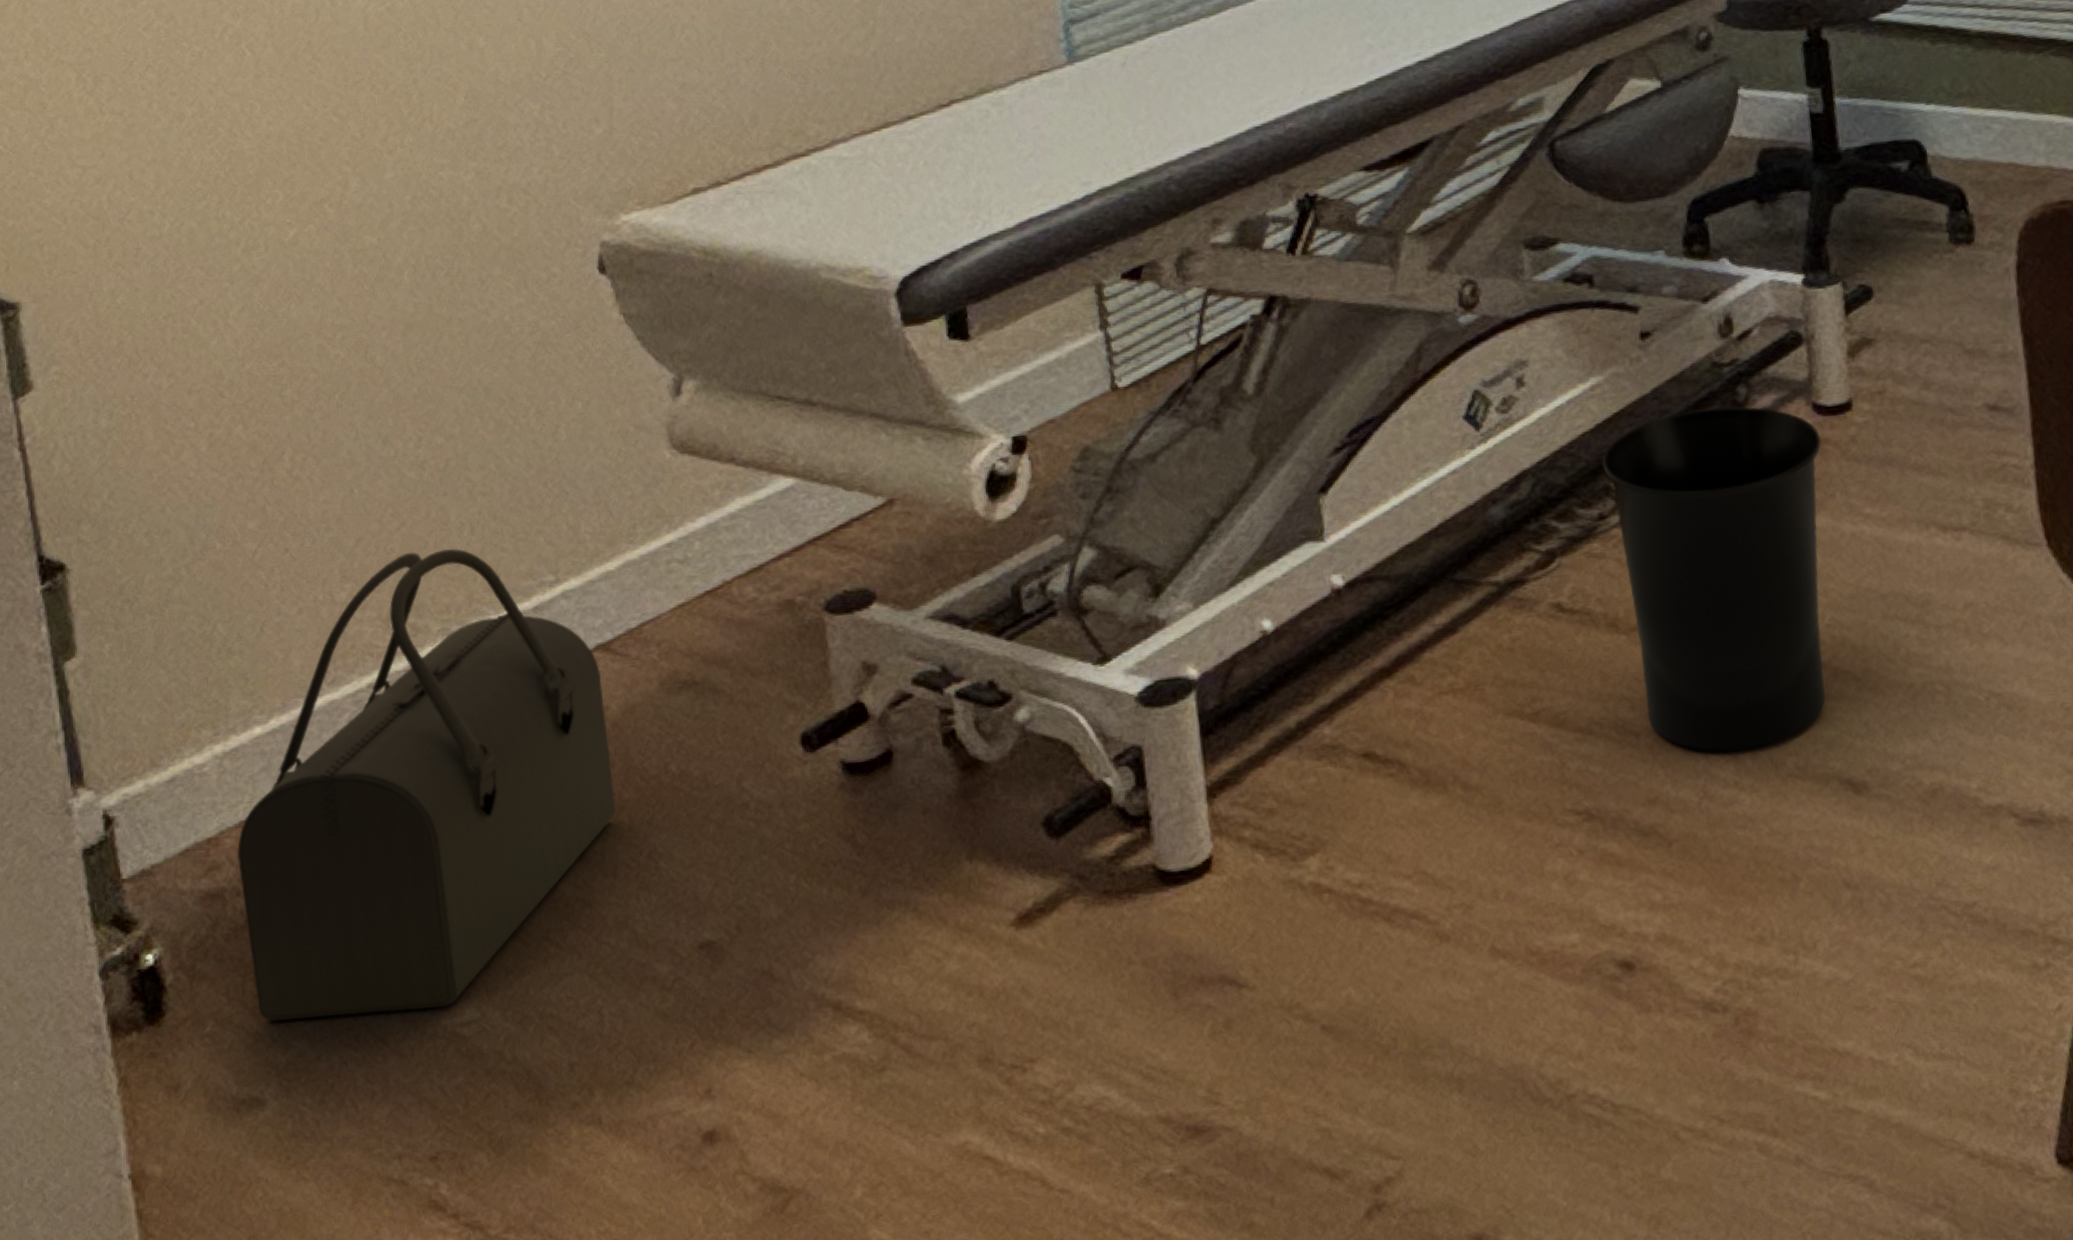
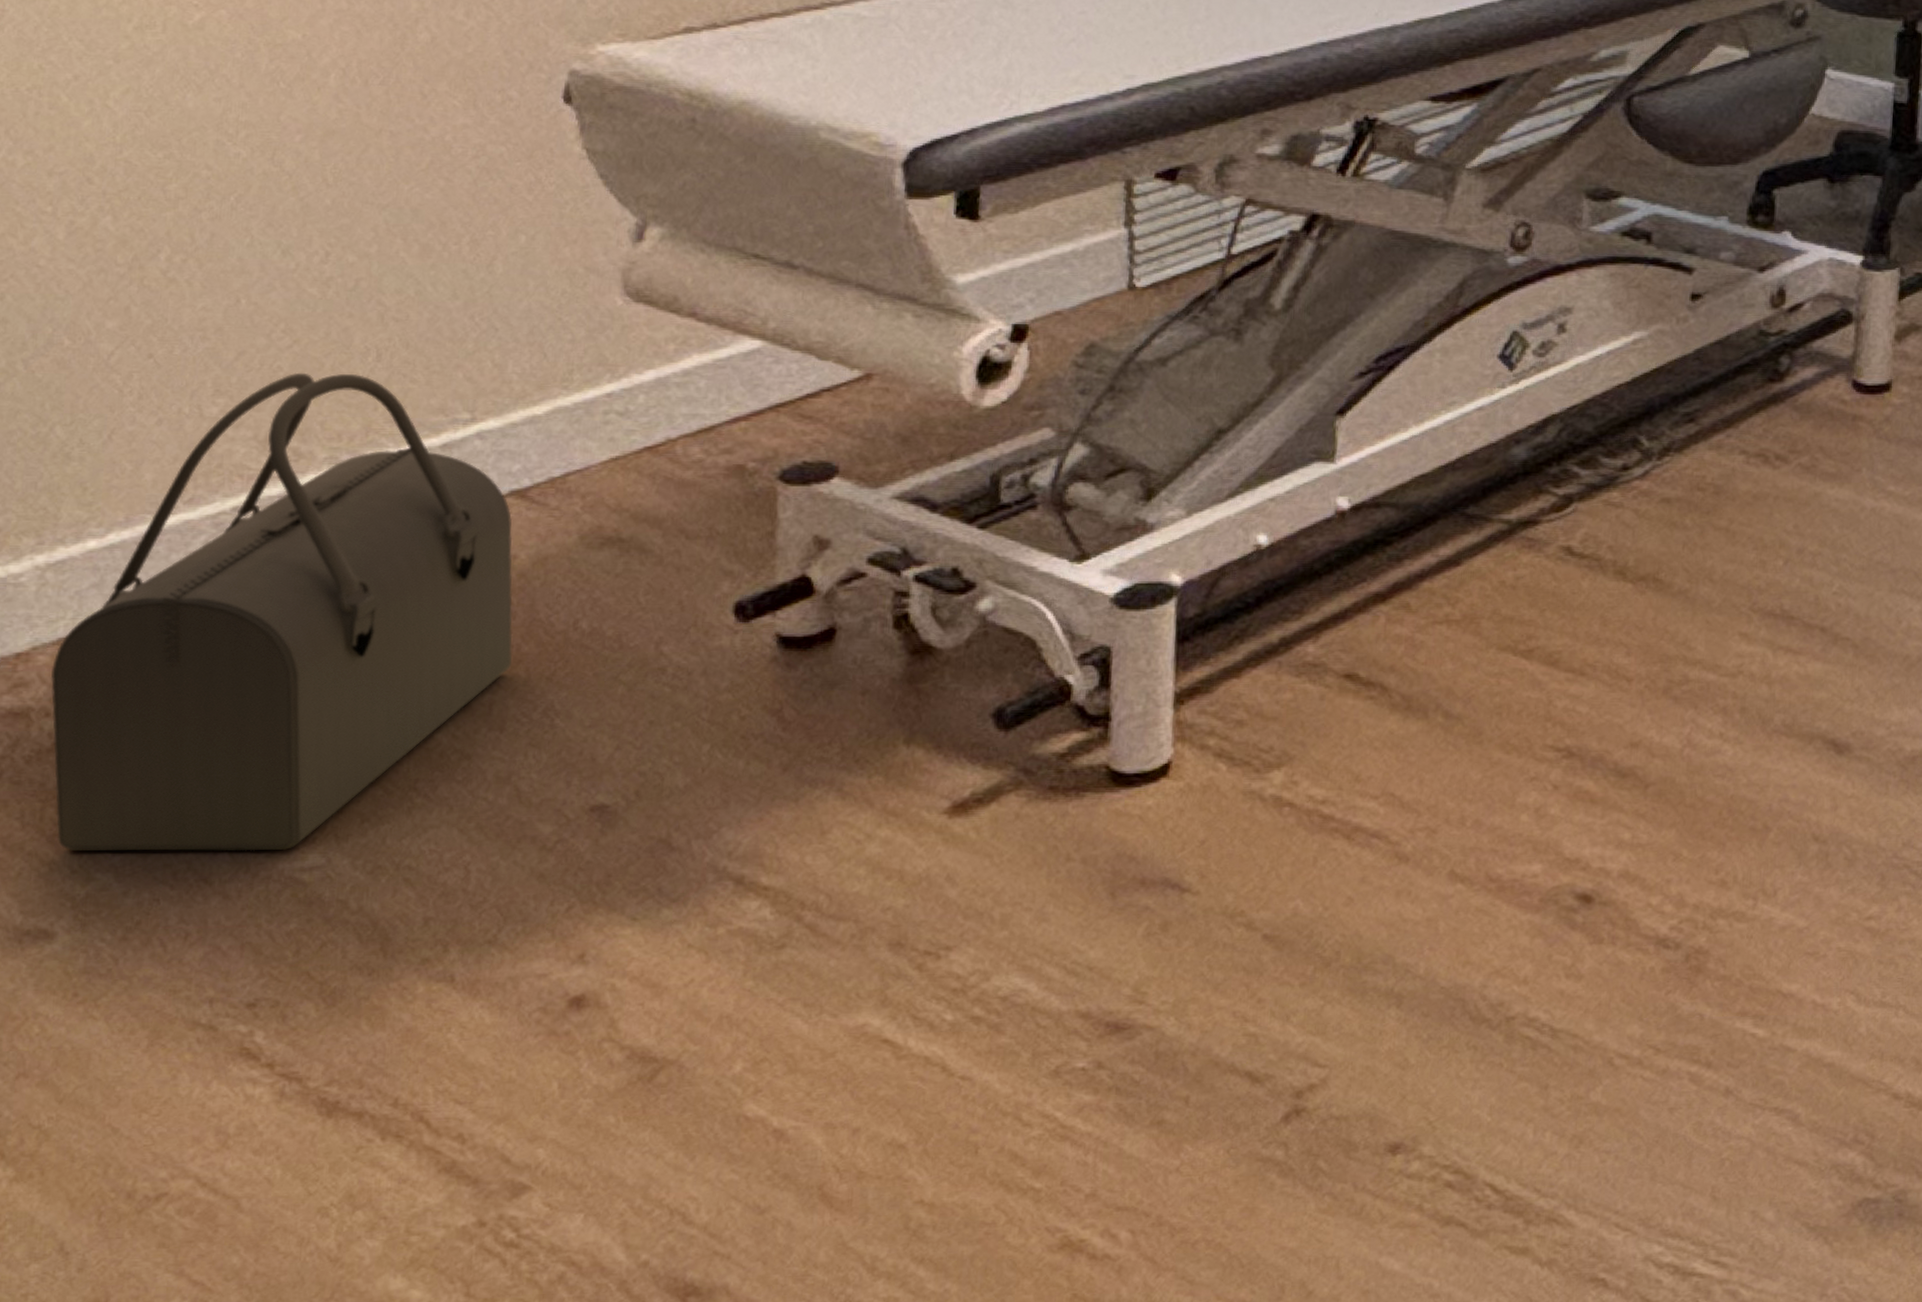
waste bin: present [1602,406,1825,752] -> none [1634,373,1856,703]

